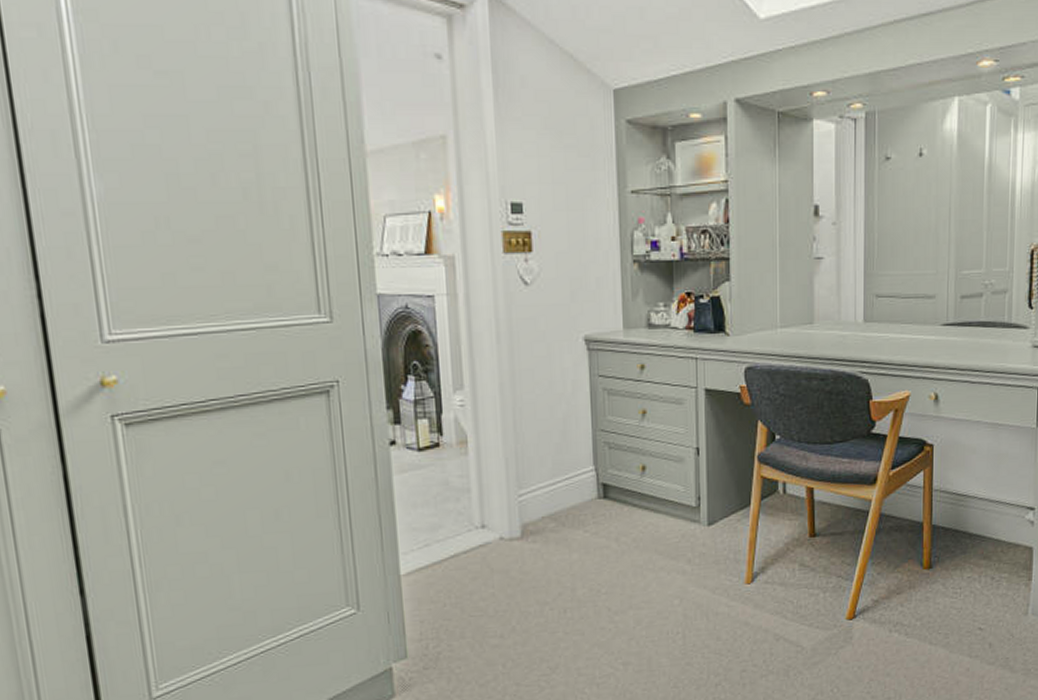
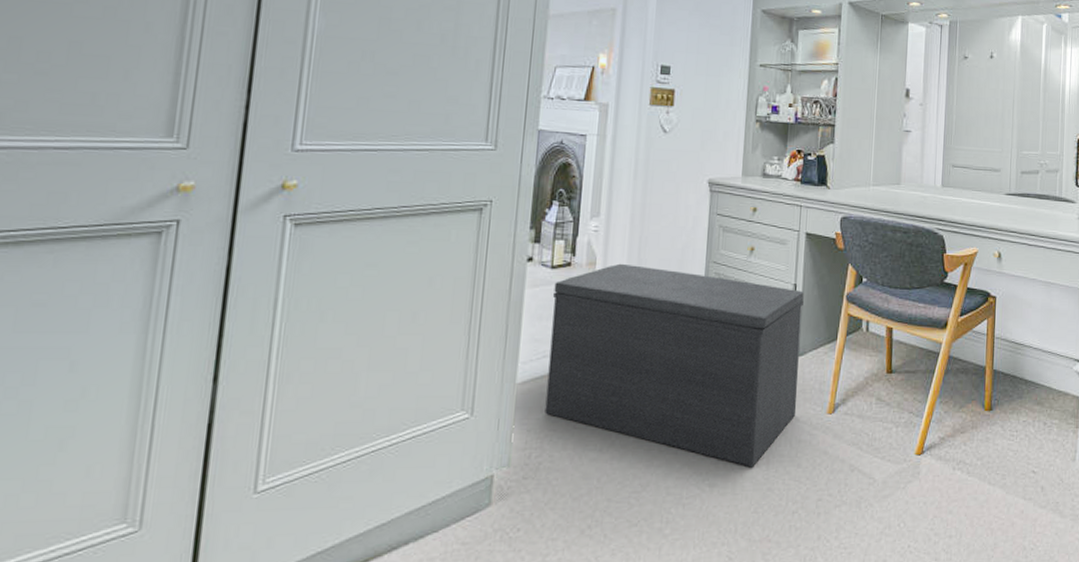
bench: none [424,439,711,644] -> present [545,263,804,468]

